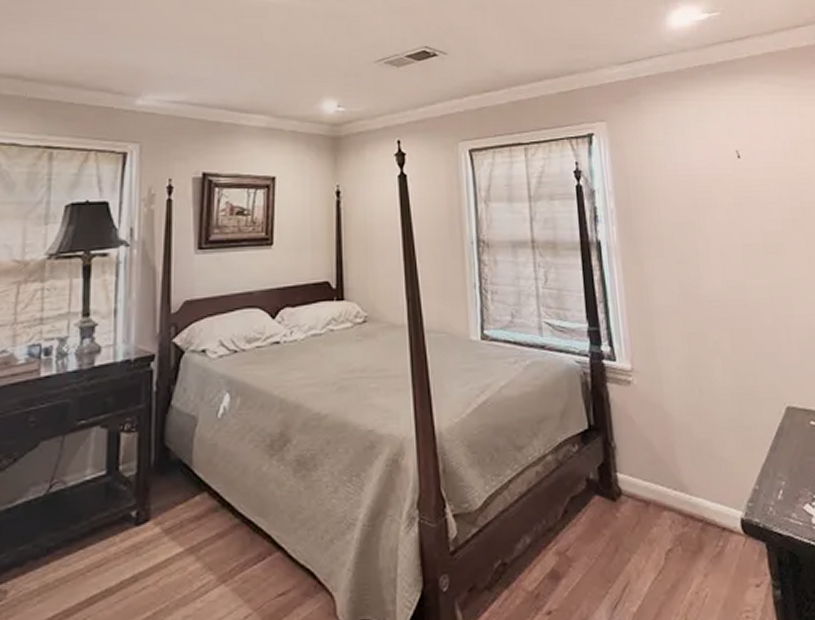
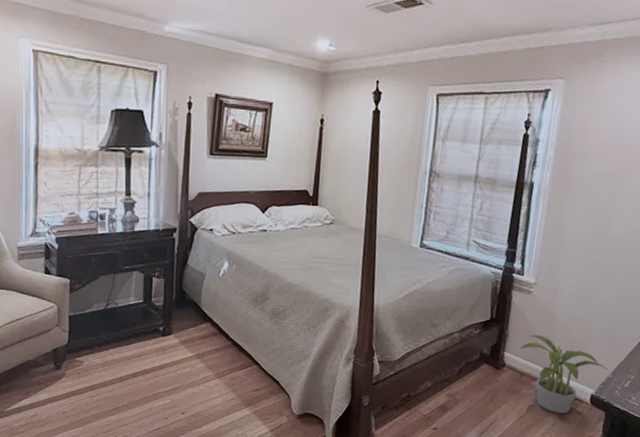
potted plant: none [635,441,751,556] -> present [520,335,608,414]

